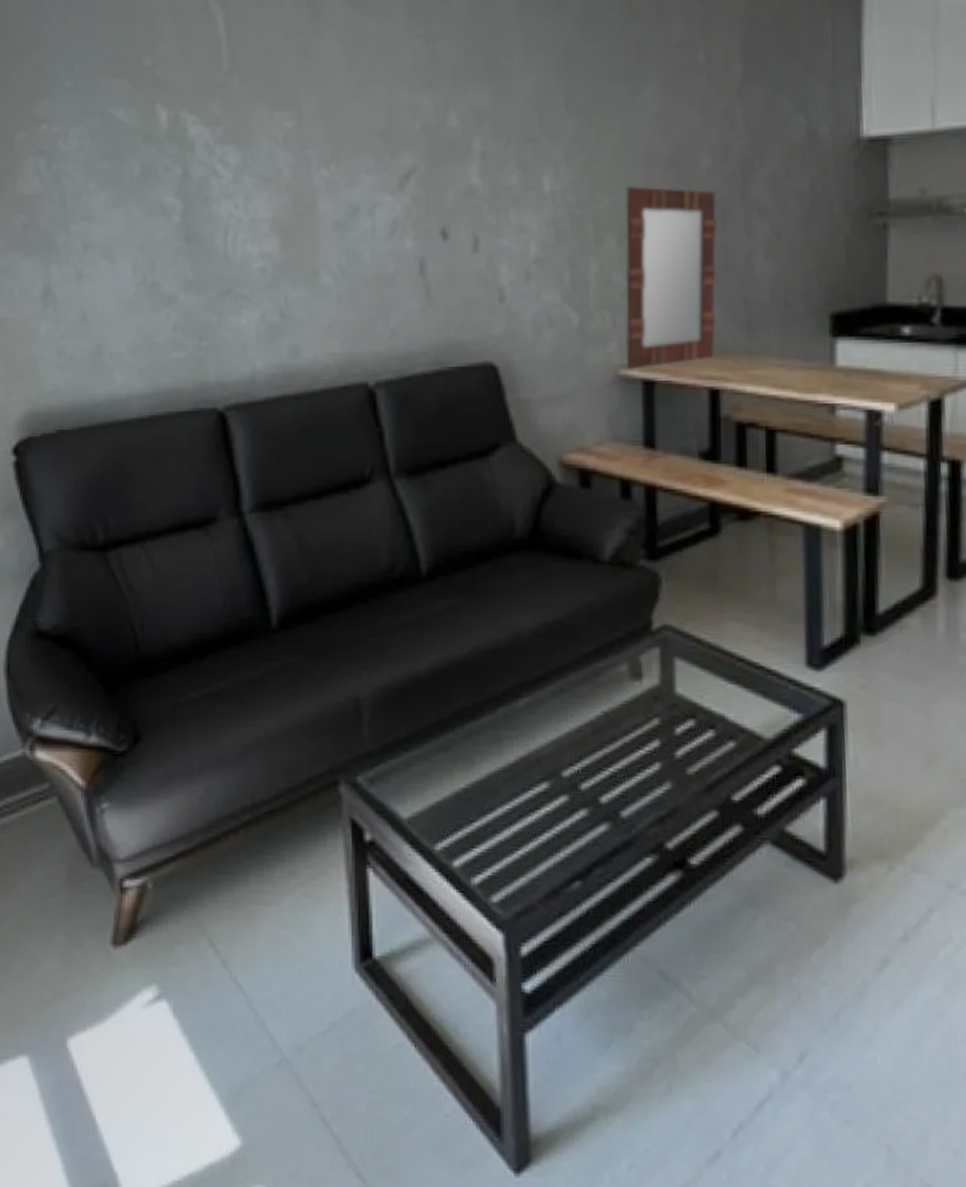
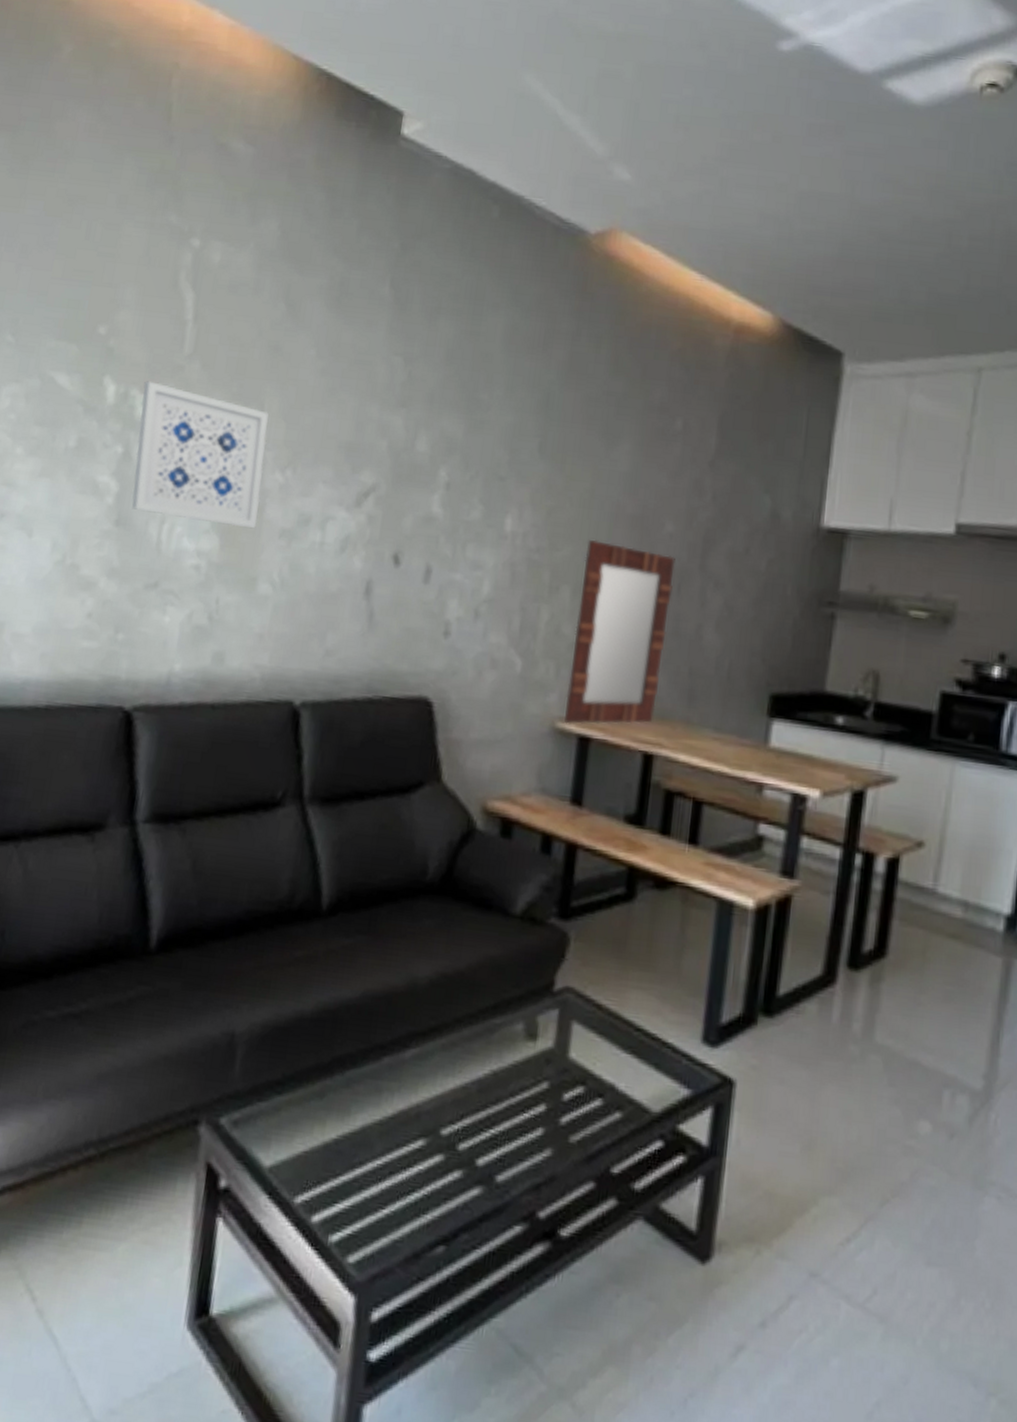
wall art: none [191,102,311,226] -> present [131,381,269,529]

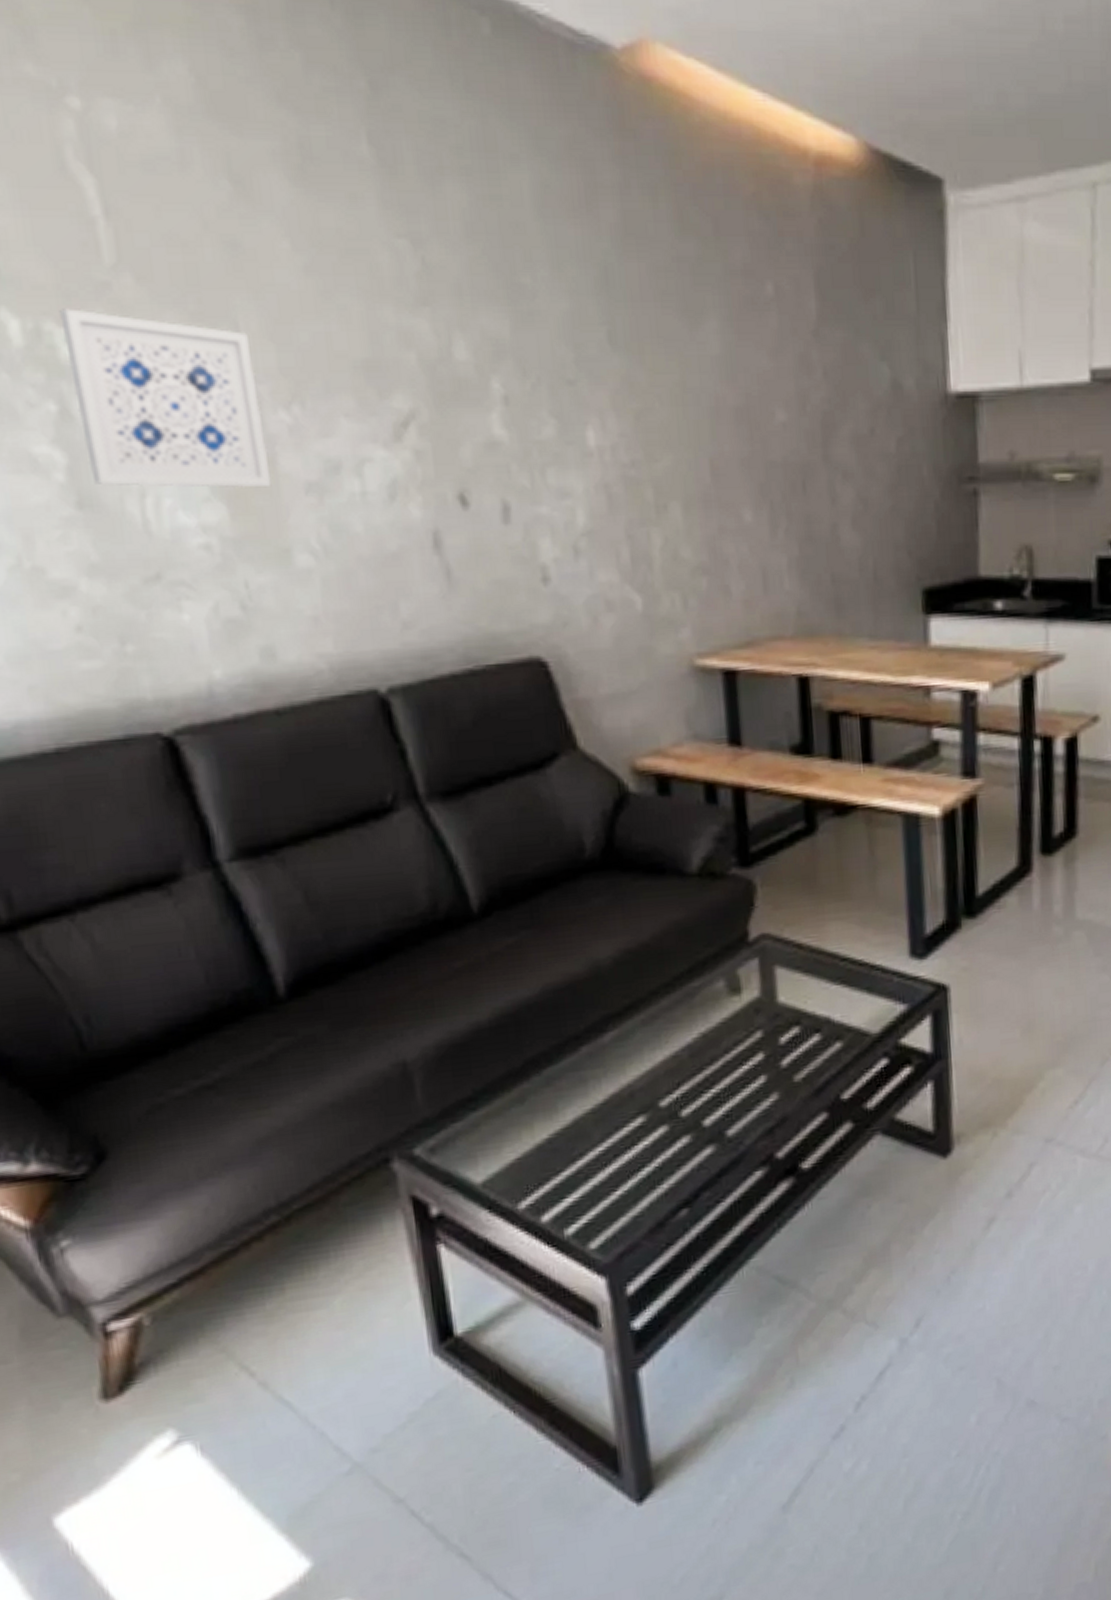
home mirror: present [564,539,675,725] -> none [690,442,802,660]

